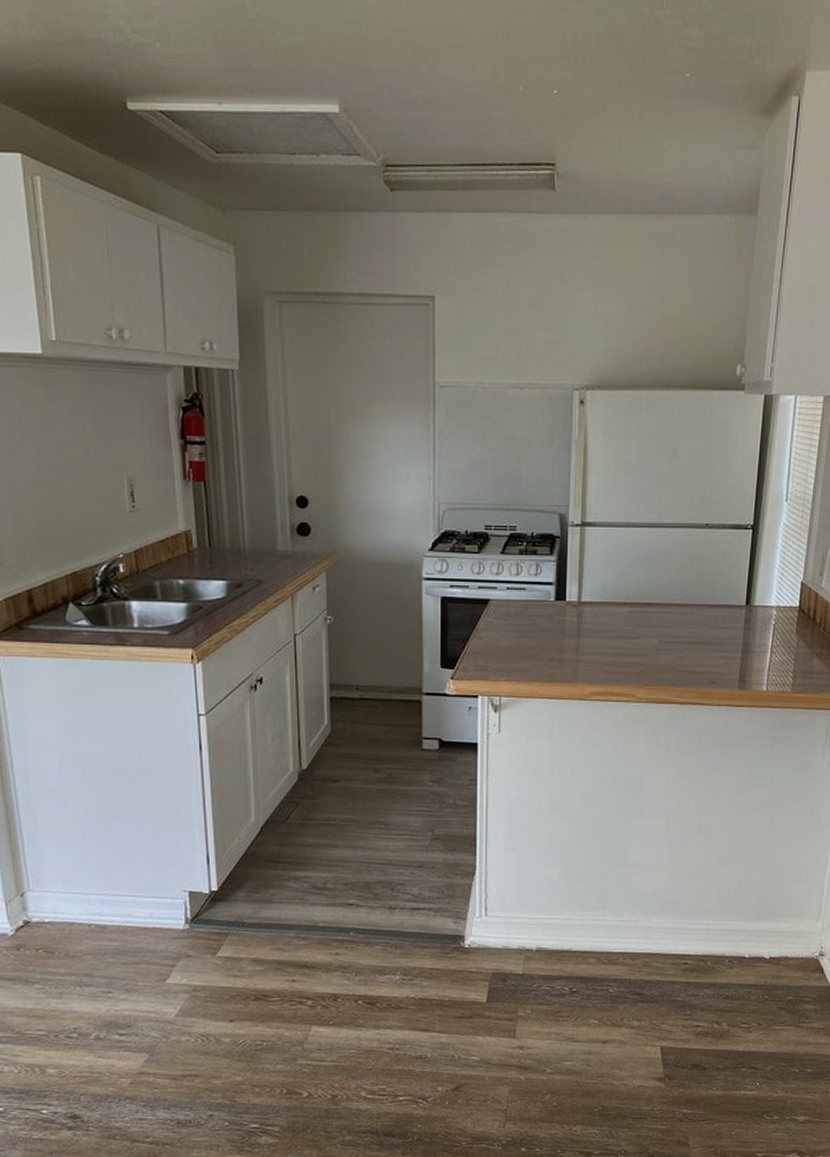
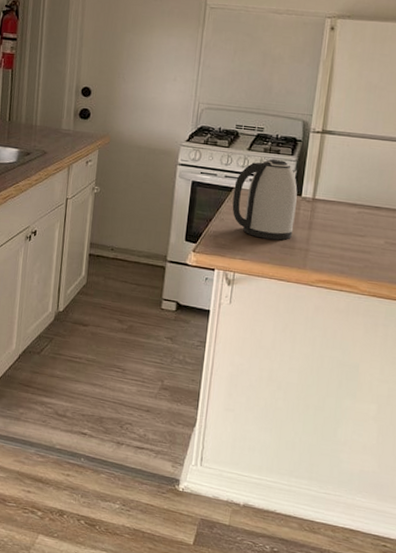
kettle: none [490,561,561,654] -> present [232,158,298,241]

